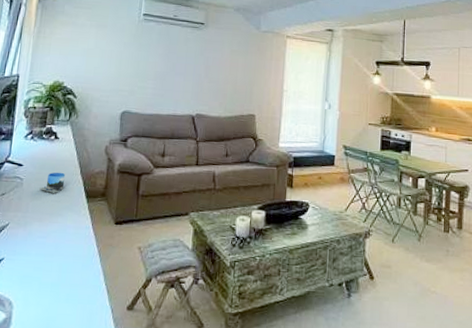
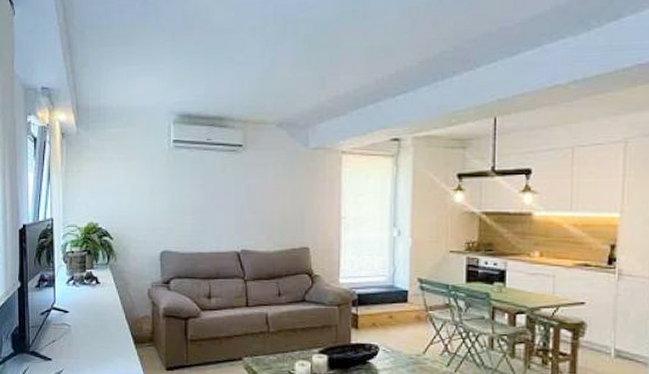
mug: present [38,172,66,193] -> none [86,317,111,339]

